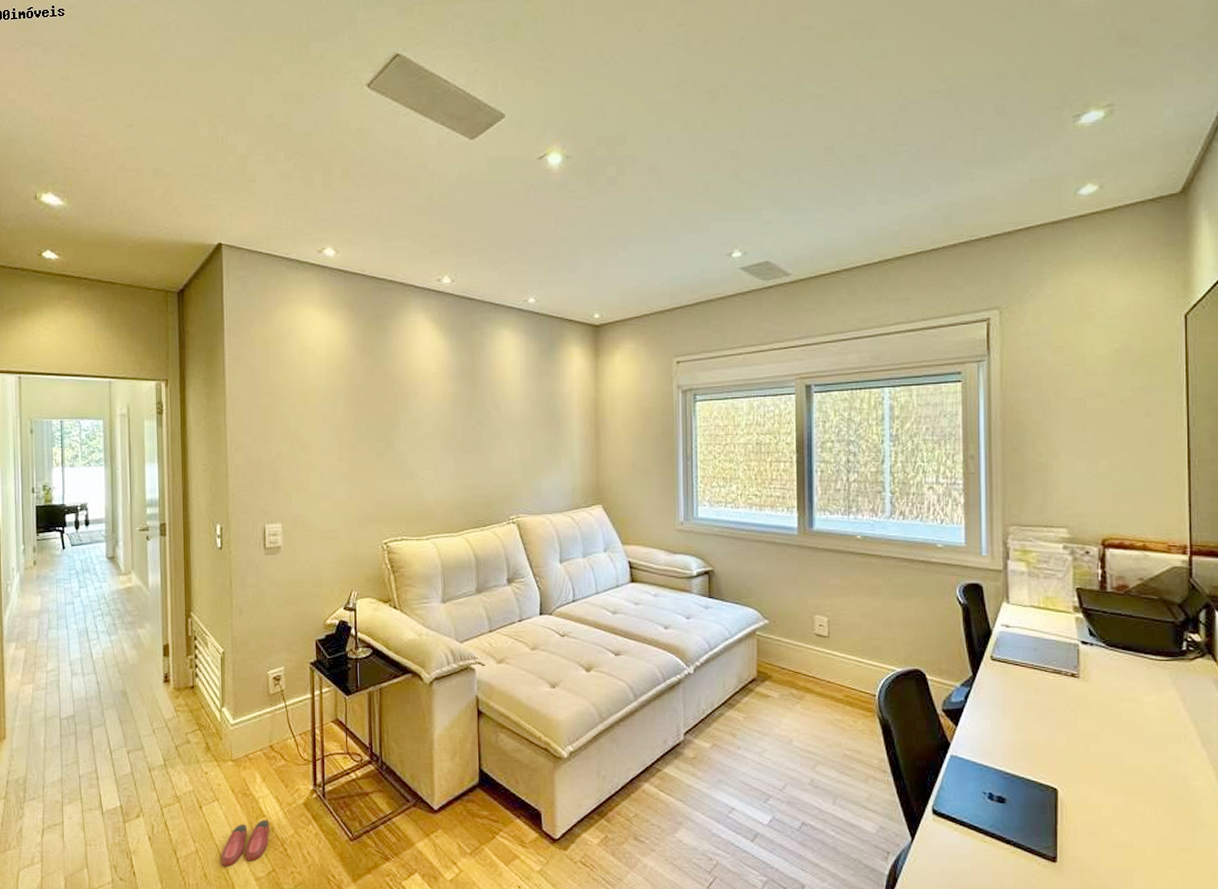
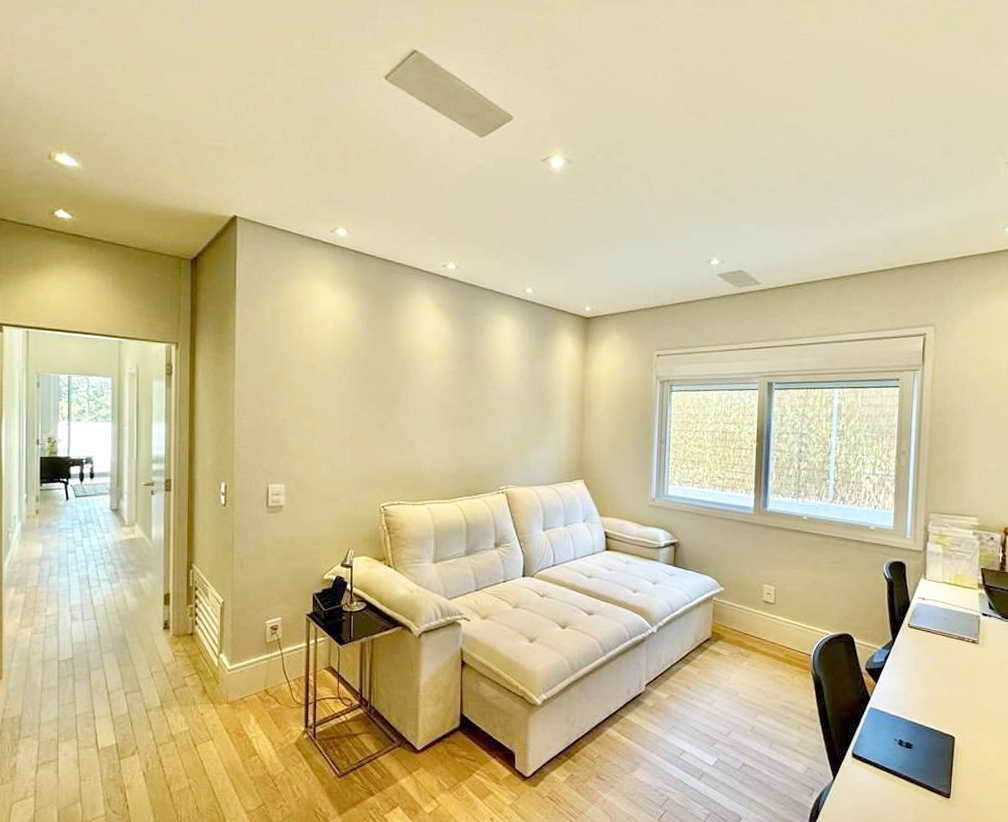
slippers: present [221,819,270,867] -> none [213,757,262,801]

